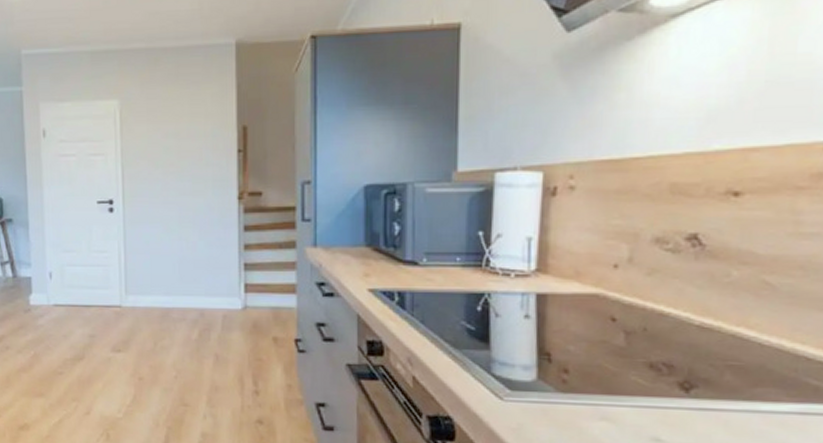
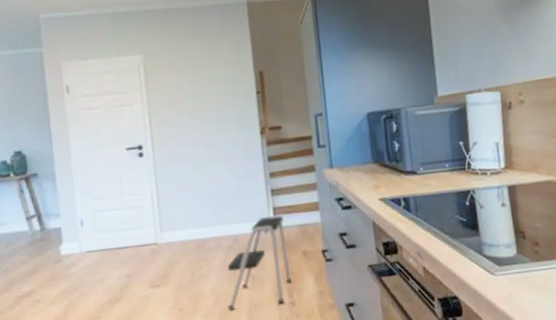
step stool: none [187,292,258,391] -> present [227,215,292,310]

